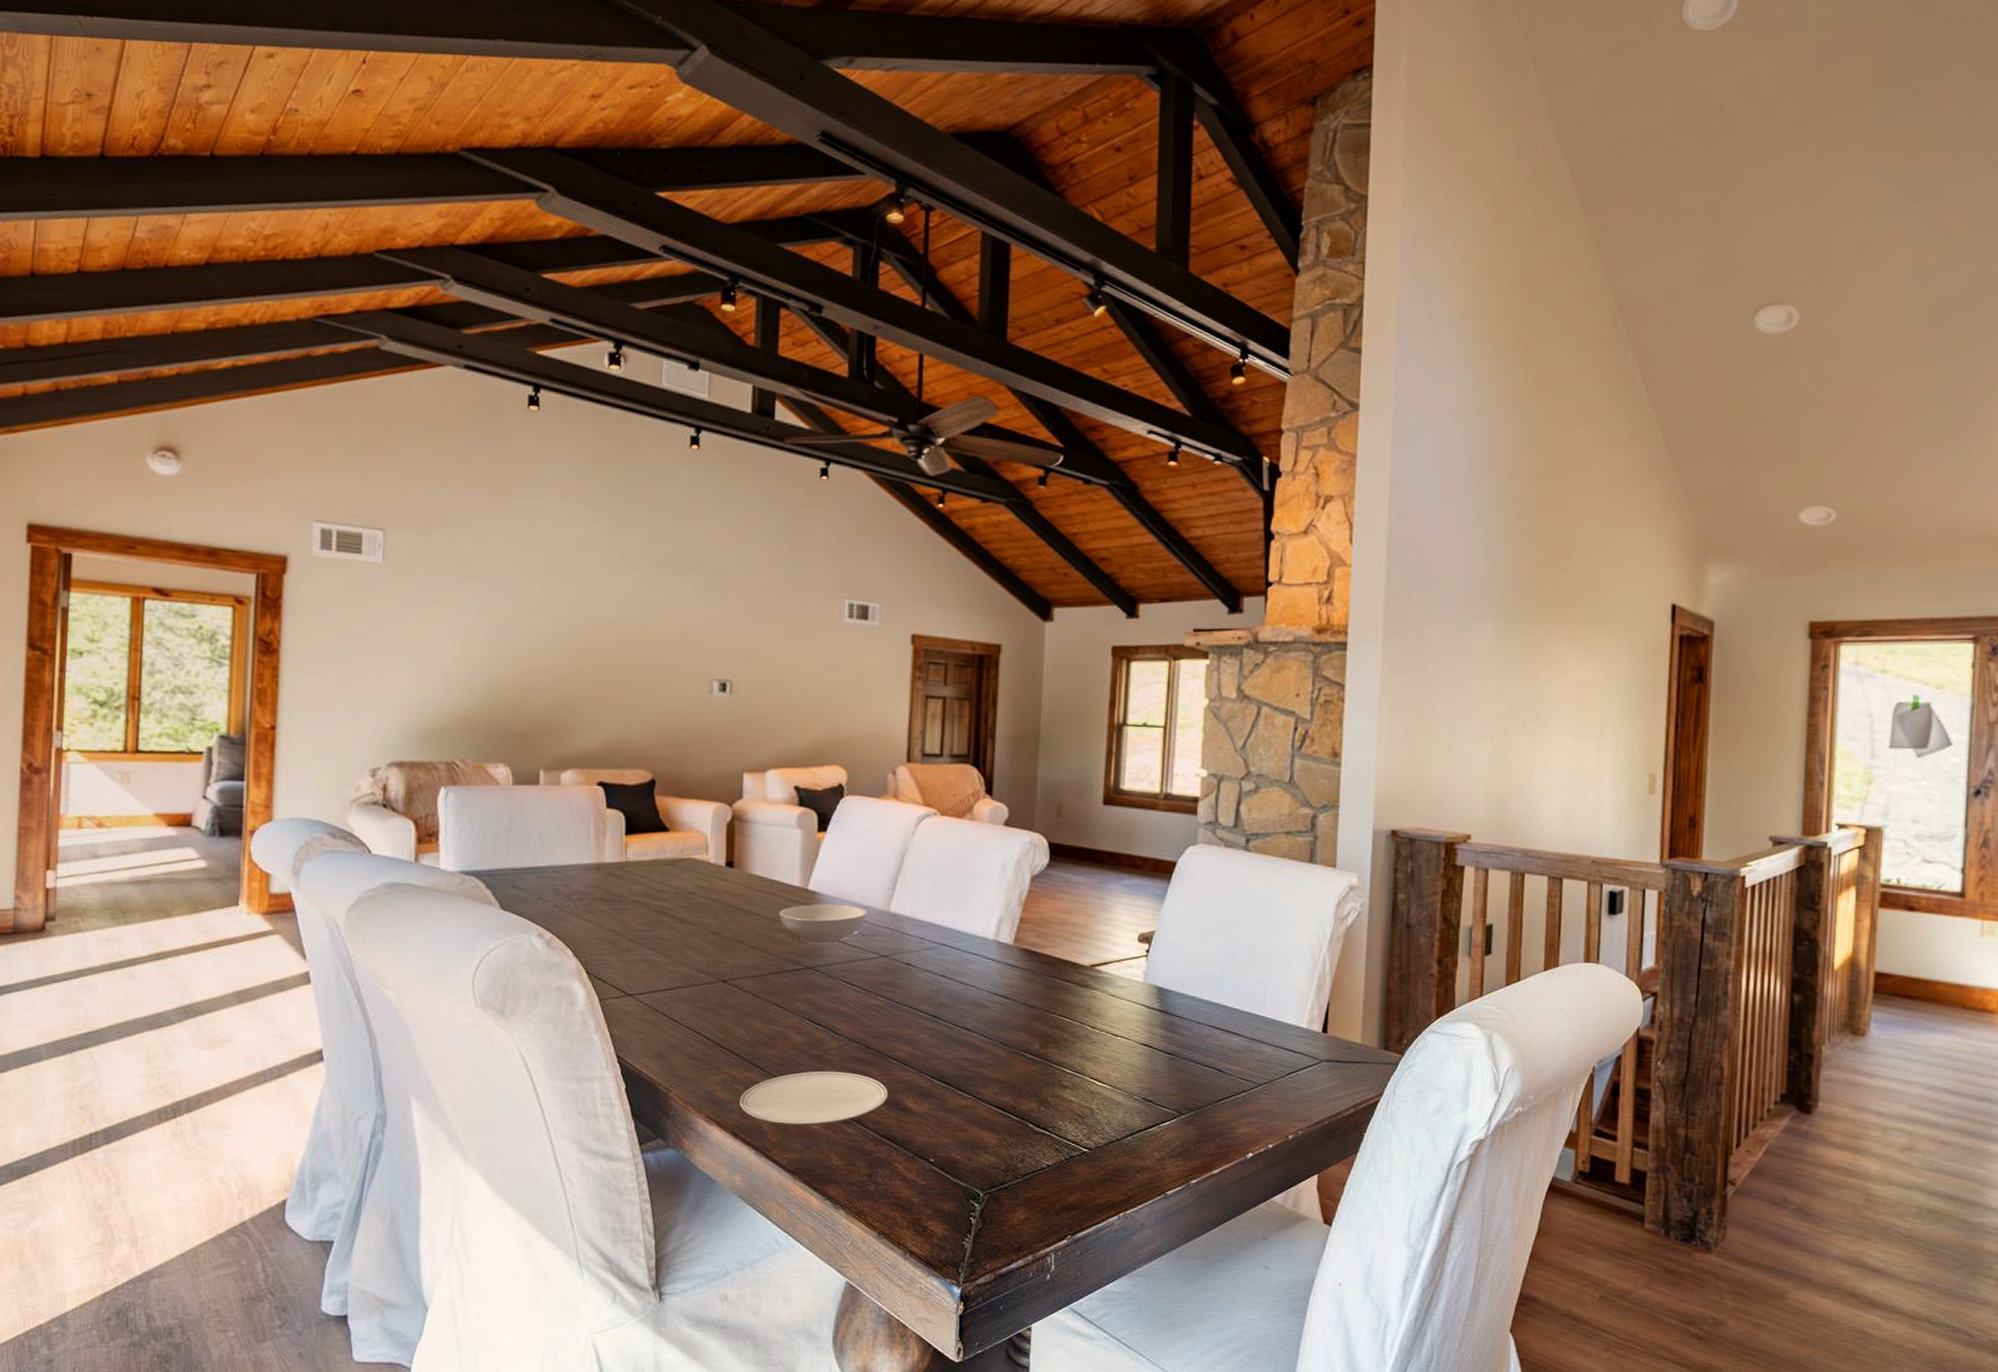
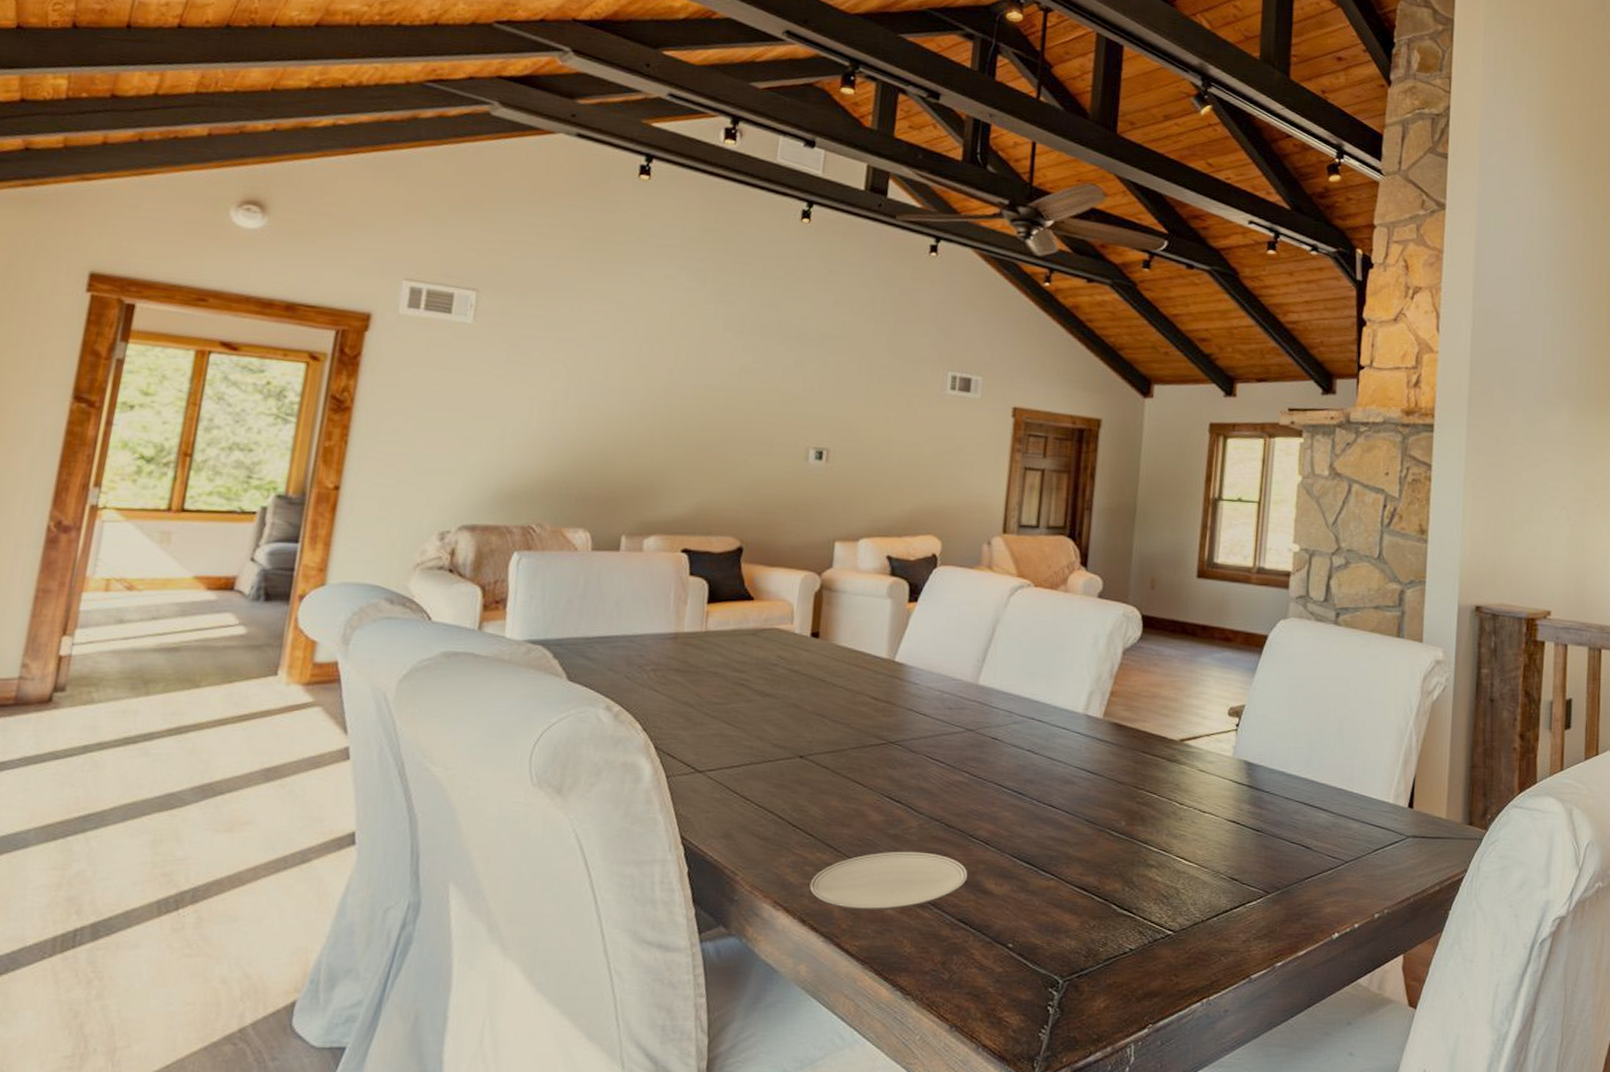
bowl: present [779,903,867,945] -> none [864,676,955,718]

